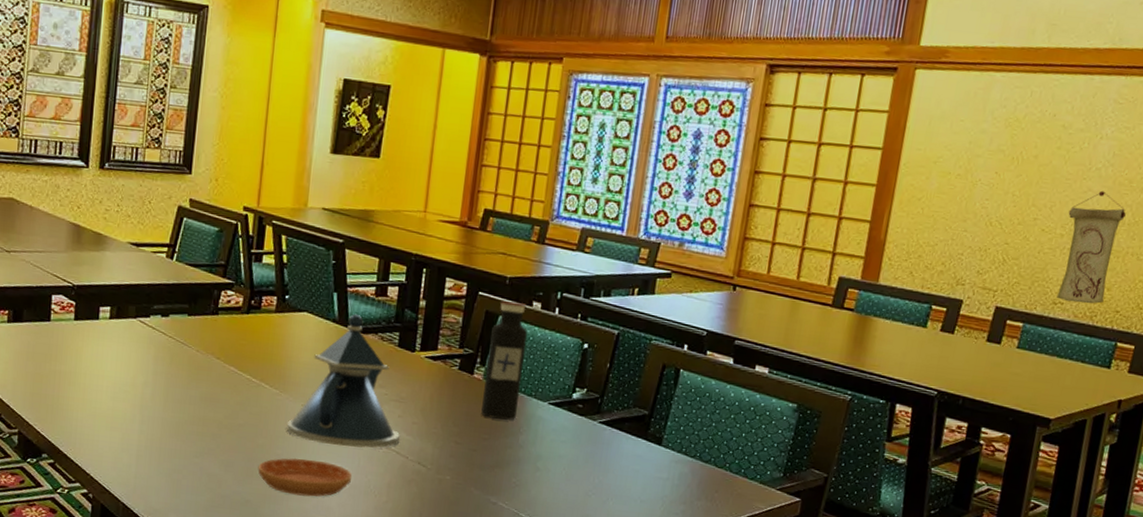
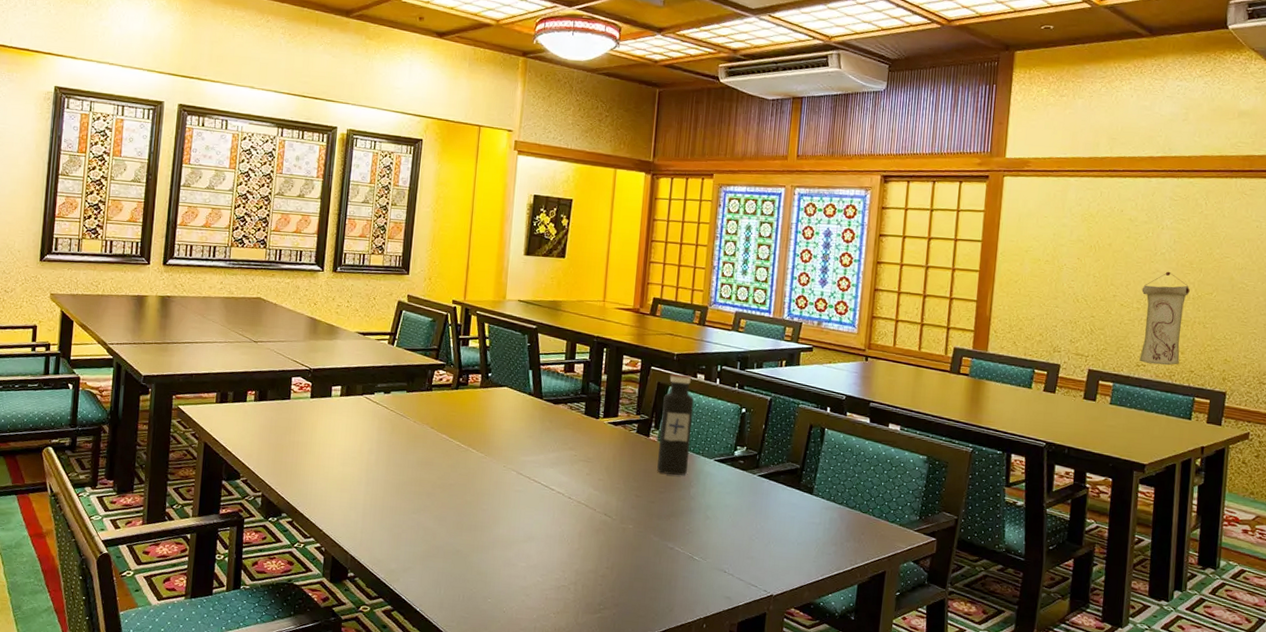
saucer: present [258,457,353,497] -> none [467,512,548,546]
teapot: present [286,314,400,449] -> none [491,388,588,503]

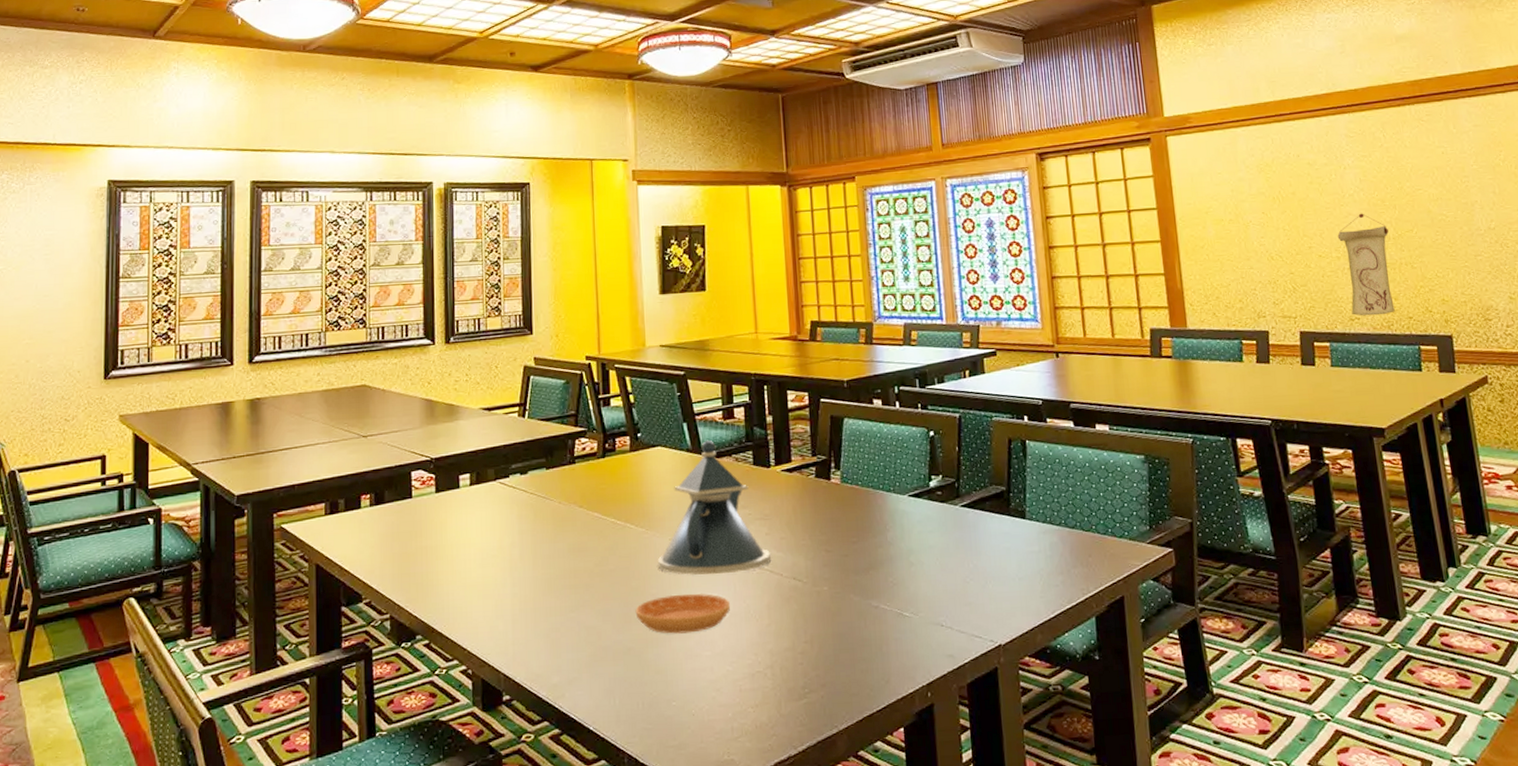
saucer: none [467,512,548,546] -> present [635,593,731,634]
teapot: none [491,388,588,503] -> present [657,441,771,576]
water bottle: present [657,374,694,475] -> none [839,403,880,520]

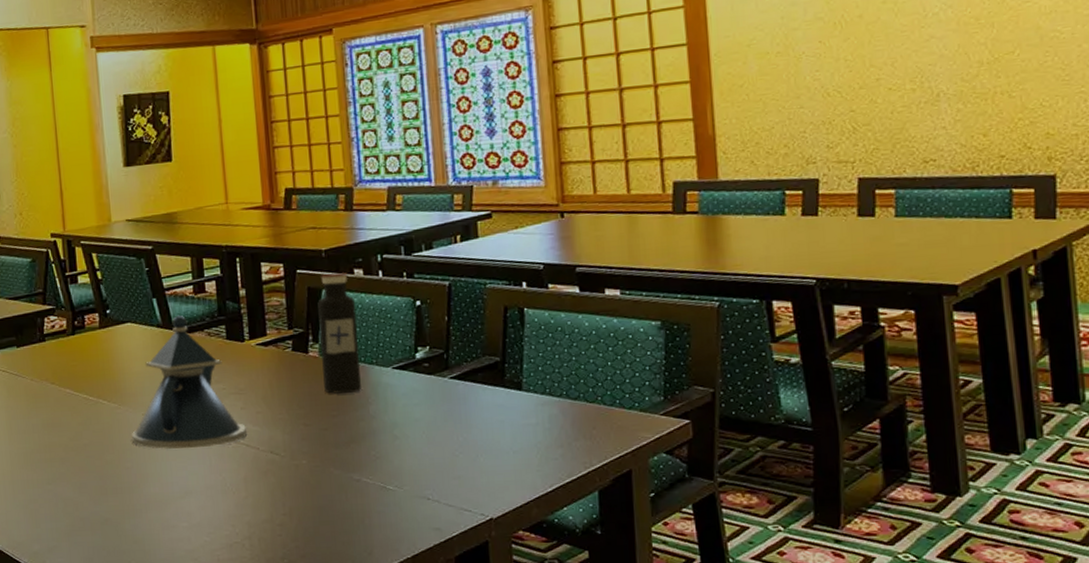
saucer: present [635,593,731,634] -> none [111,467,207,506]
water bottle: none [839,403,880,520] -> present [317,273,361,394]
wall scroll: present [1337,213,1395,316] -> none [914,35,983,157]

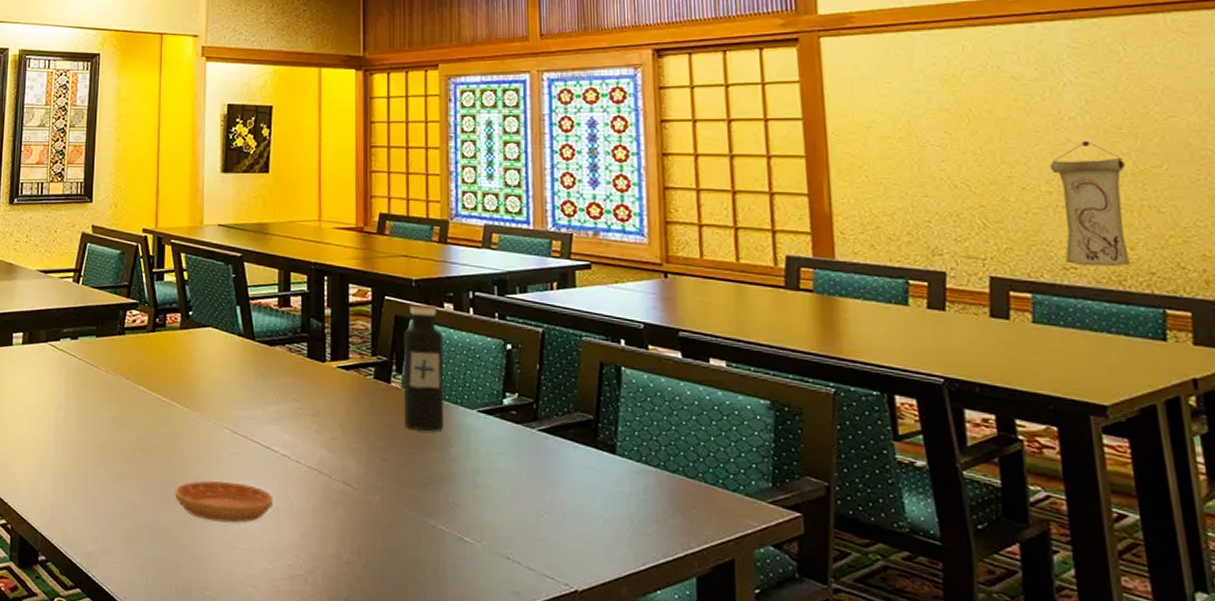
saucer: none [111,467,207,506] -> present [174,480,274,523]
teapot: present [131,316,247,450] -> none [200,327,319,468]
wall scroll: none [914,35,983,157] -> present [1049,140,1130,267]

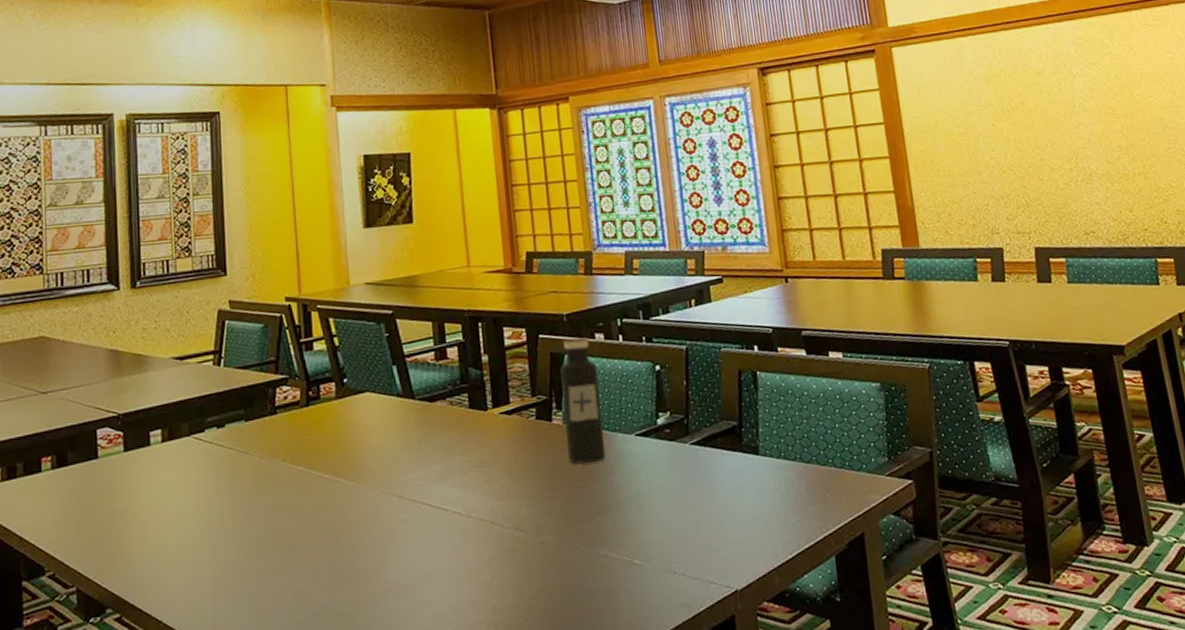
saucer: present [174,480,274,523] -> none [346,549,449,595]
wall scroll: present [1049,140,1130,267] -> none [1069,122,1130,230]

